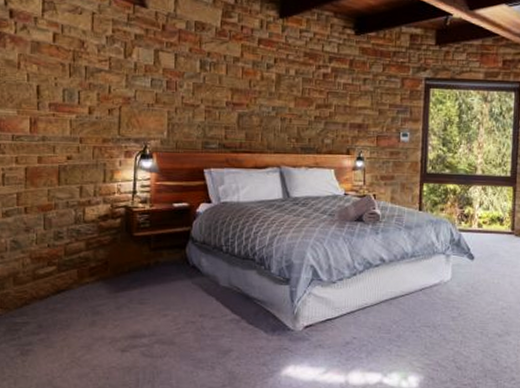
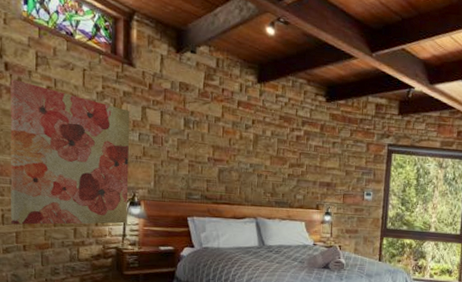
wall art: none [11,27,142,185] -> present [10,79,130,225]

